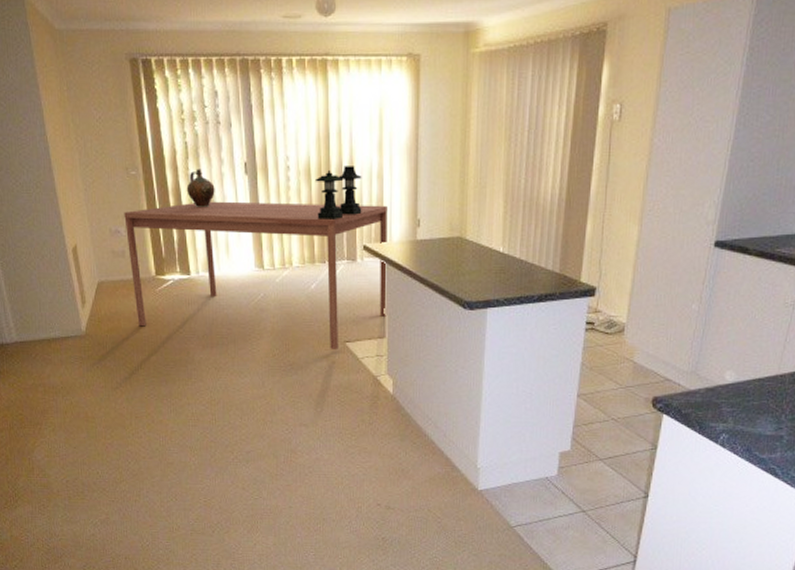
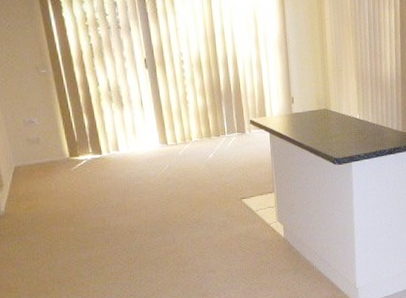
dining table: present [124,201,388,349] -> none [36,88,275,206]
ceramic jug: present [186,169,215,207] -> none [94,65,120,97]
lantern: present [316,166,362,219] -> none [206,58,247,102]

